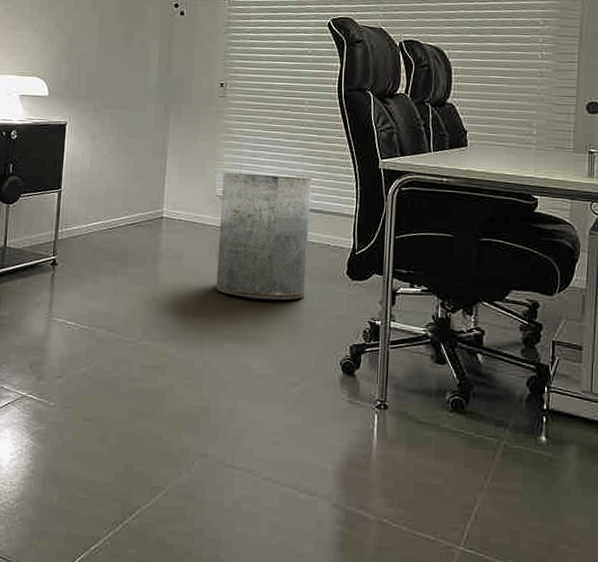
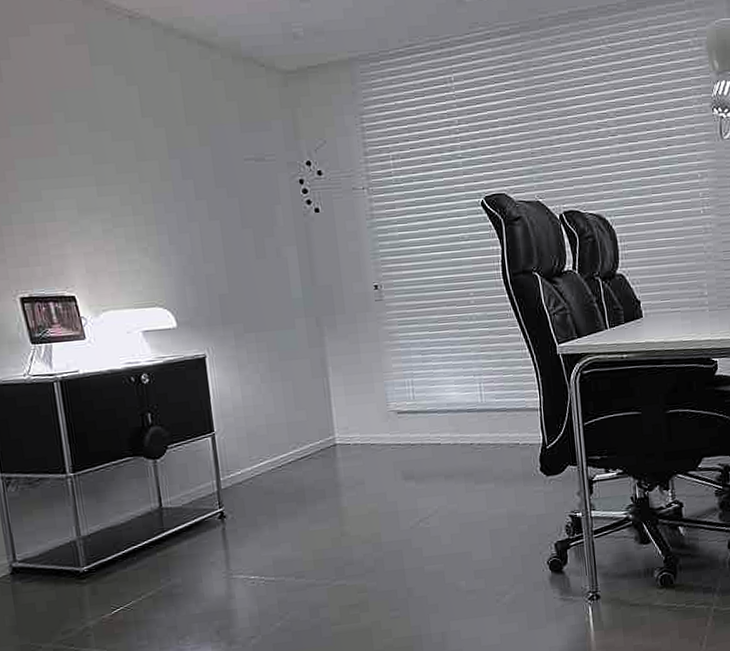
trash can: present [216,173,312,300] -> none [394,376,501,515]

